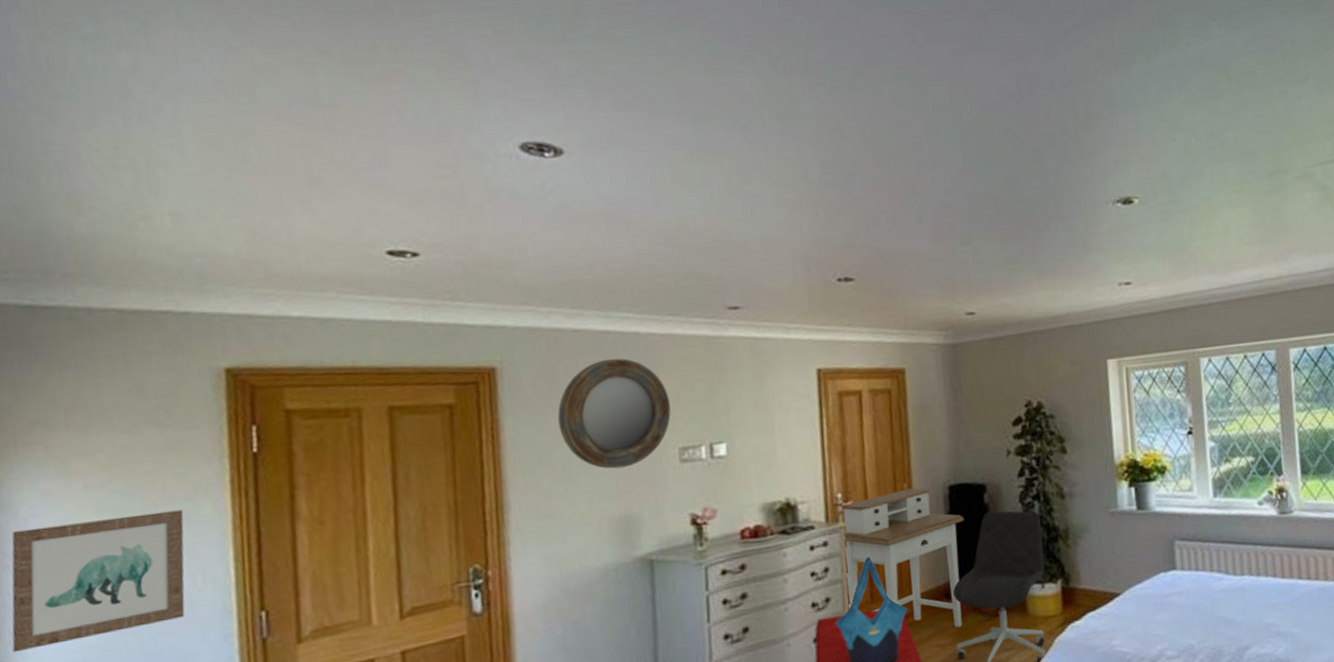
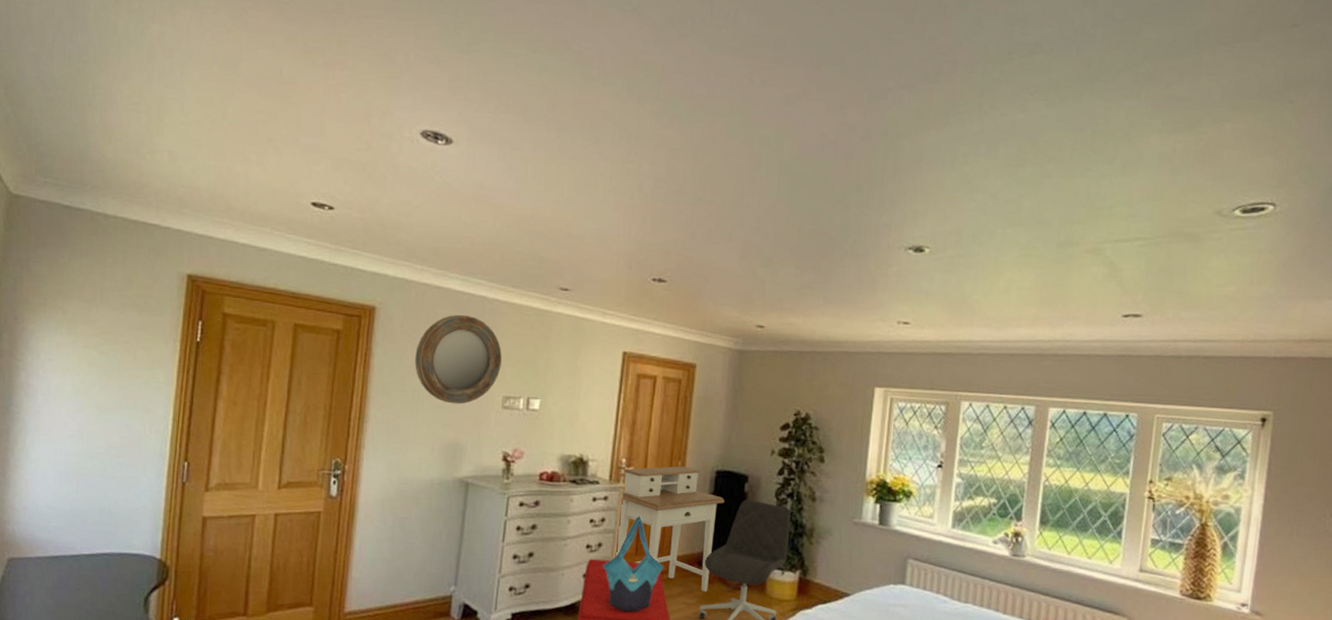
wall art: present [11,509,185,653] -> none [23,368,145,457]

